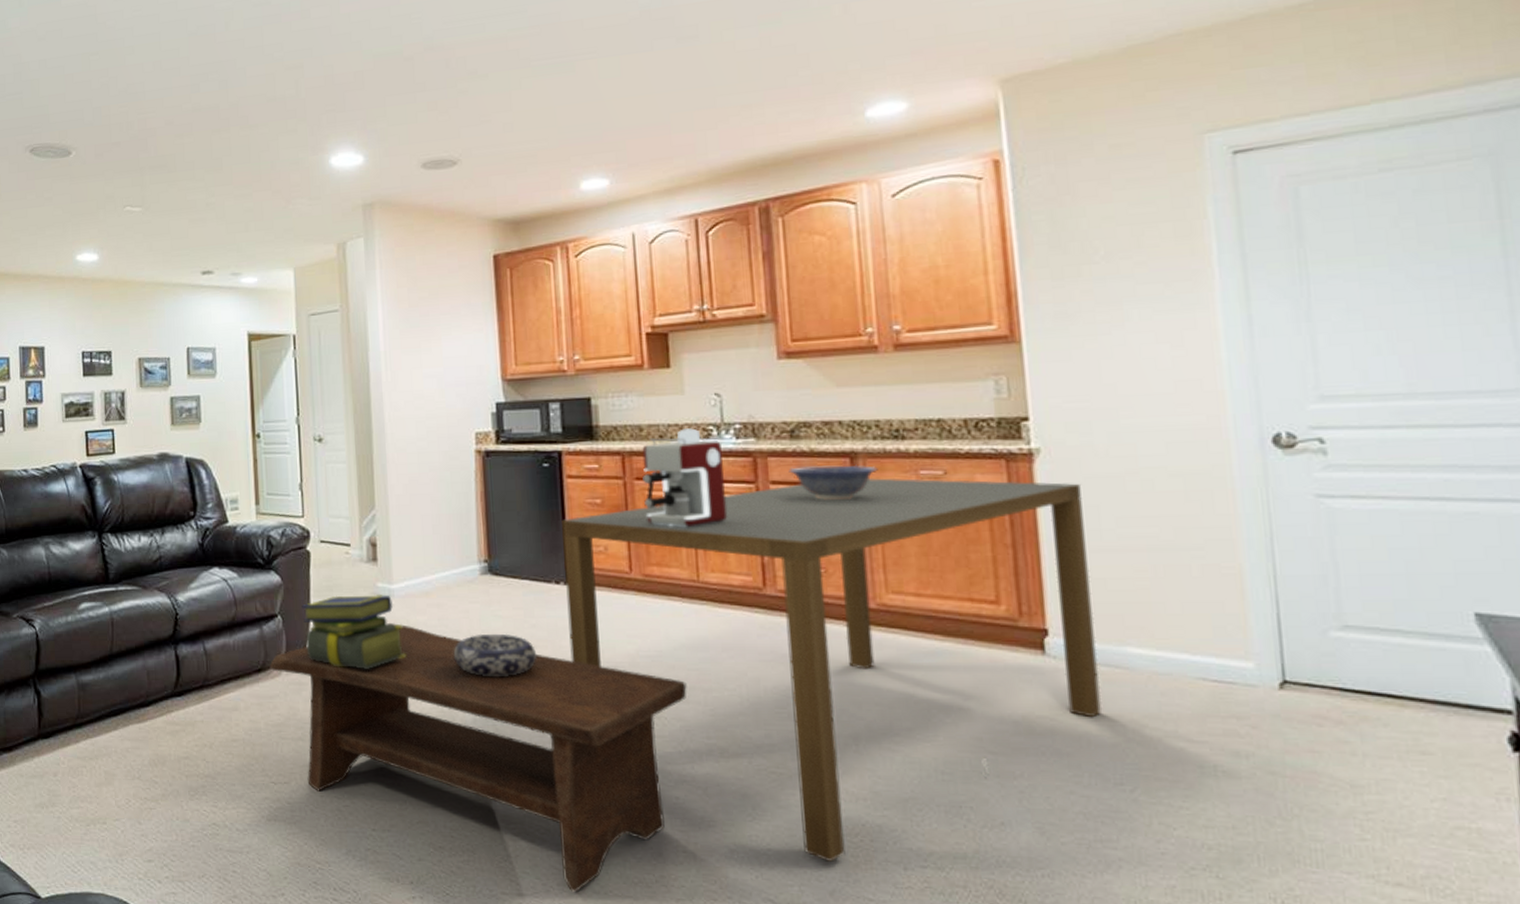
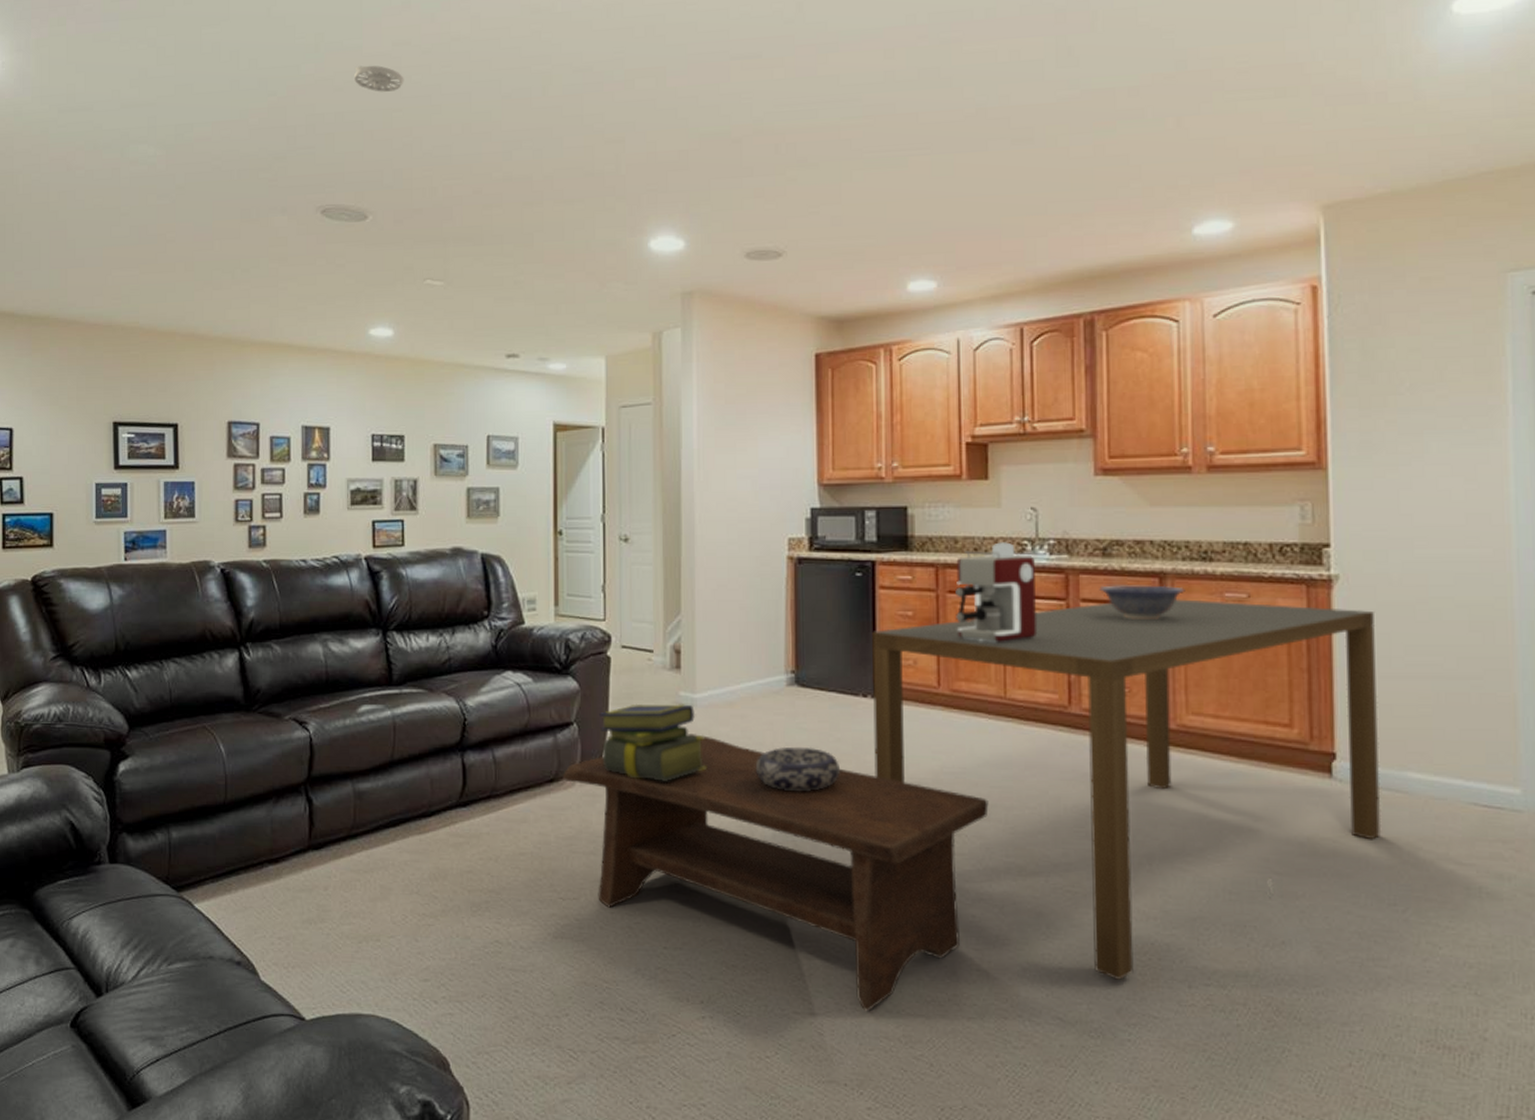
smoke detector: none [55,14,100,39] -> present [354,65,404,92]

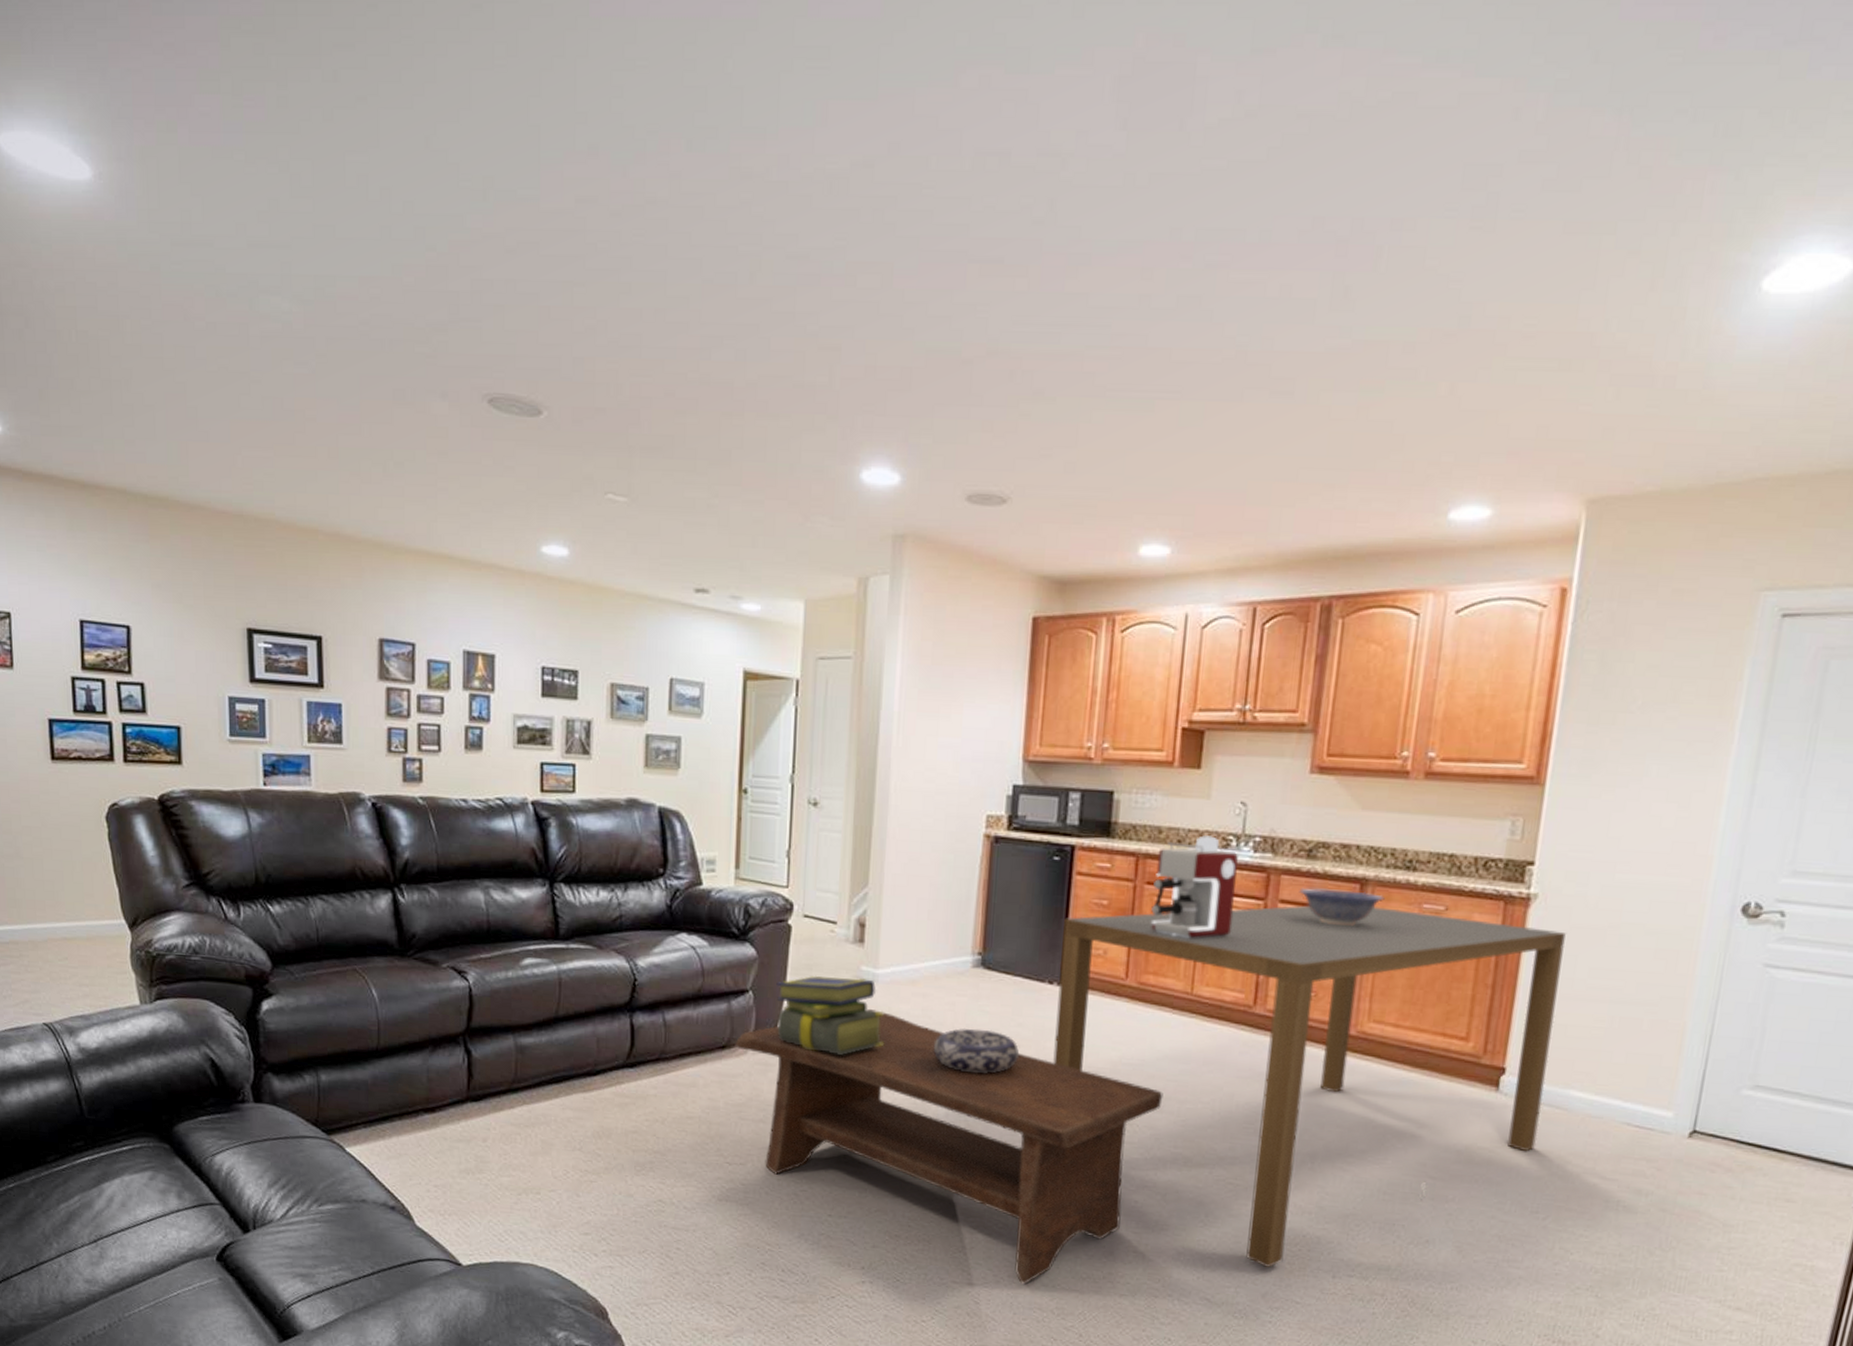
smoke detector: present [354,65,404,92] -> none [529,224,589,260]

